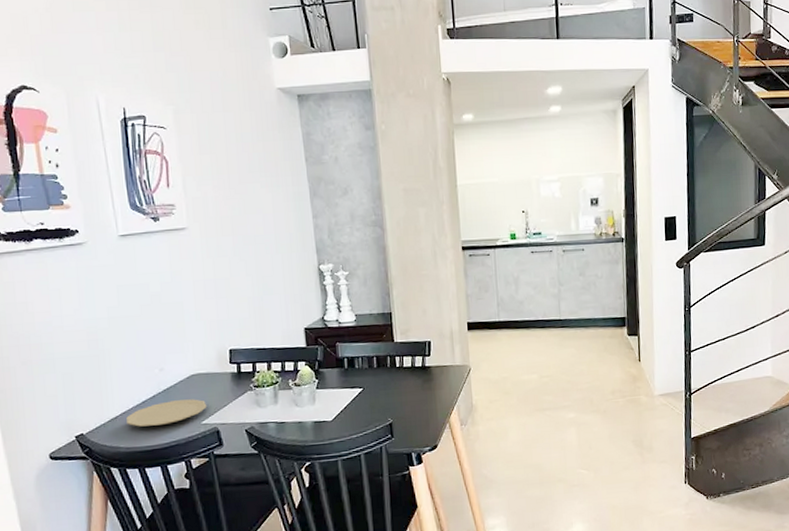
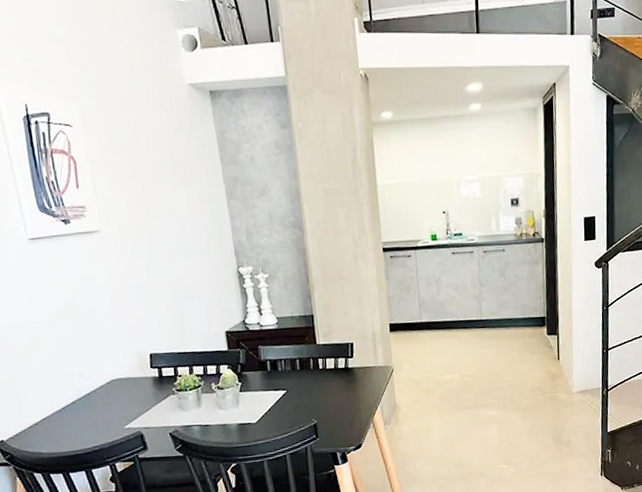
plate: present [126,399,207,427] -> none [47,404,130,433]

